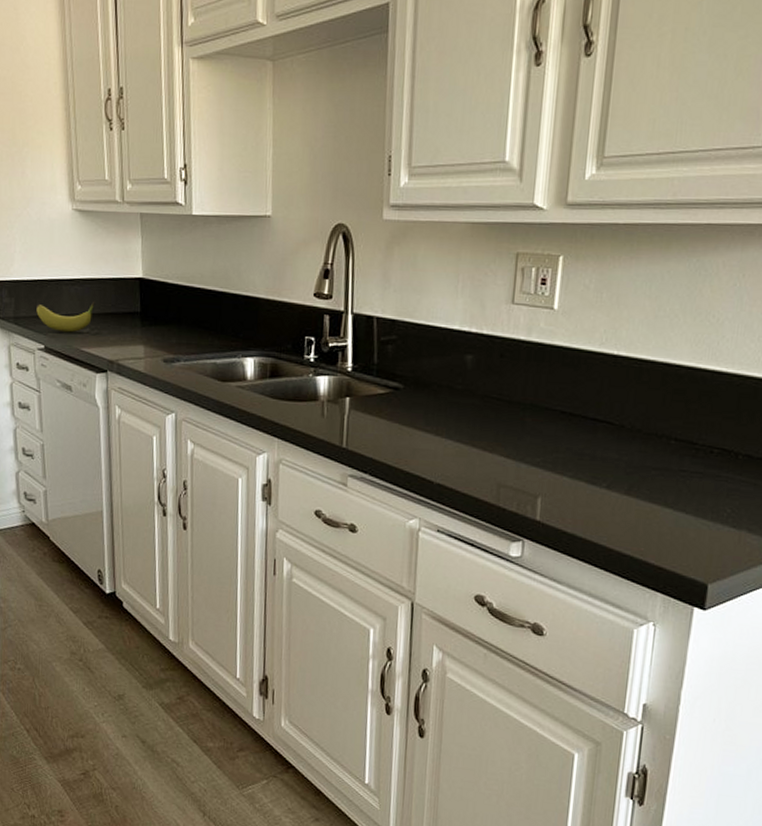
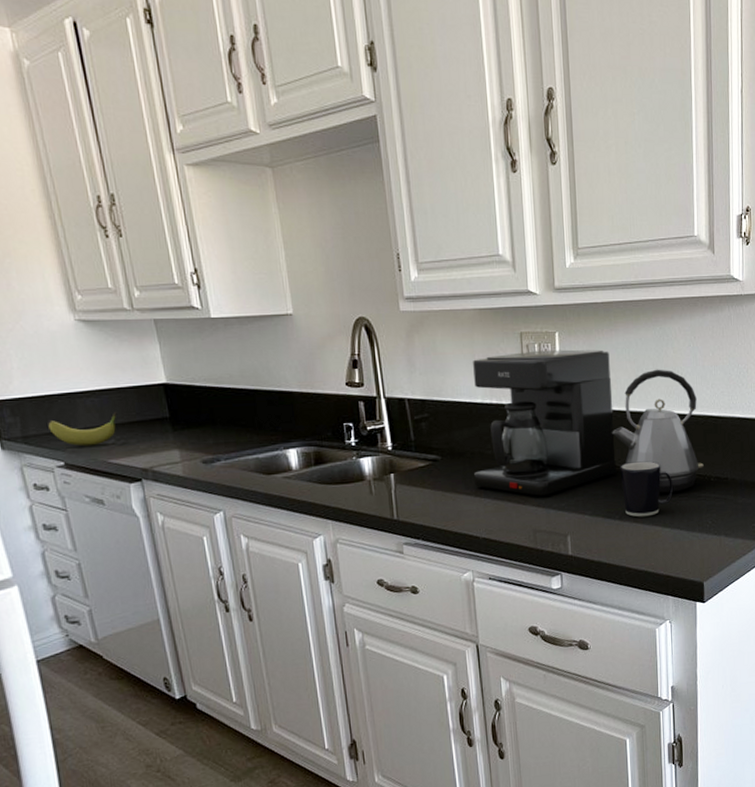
coffee maker: none [436,275,625,446] -> present [472,349,616,496]
kettle: none [613,310,735,467] -> present [612,369,704,494]
mug: none [615,420,686,491] -> present [620,461,674,518]

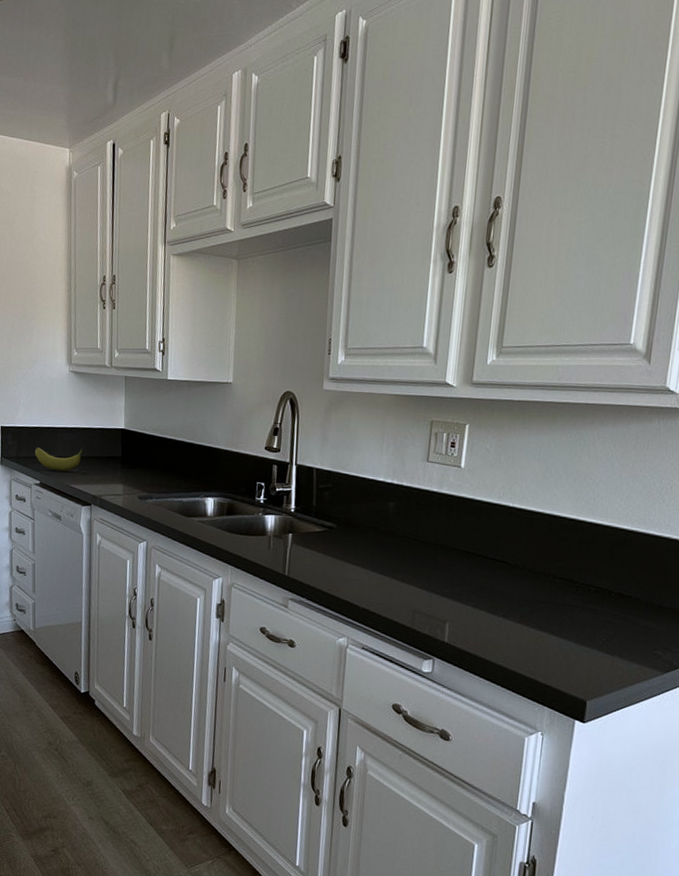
coffee maker: present [472,349,616,496] -> none [363,439,519,579]
kettle: present [612,369,704,494] -> none [509,472,608,602]
mug: present [620,461,674,518] -> none [510,561,568,620]

